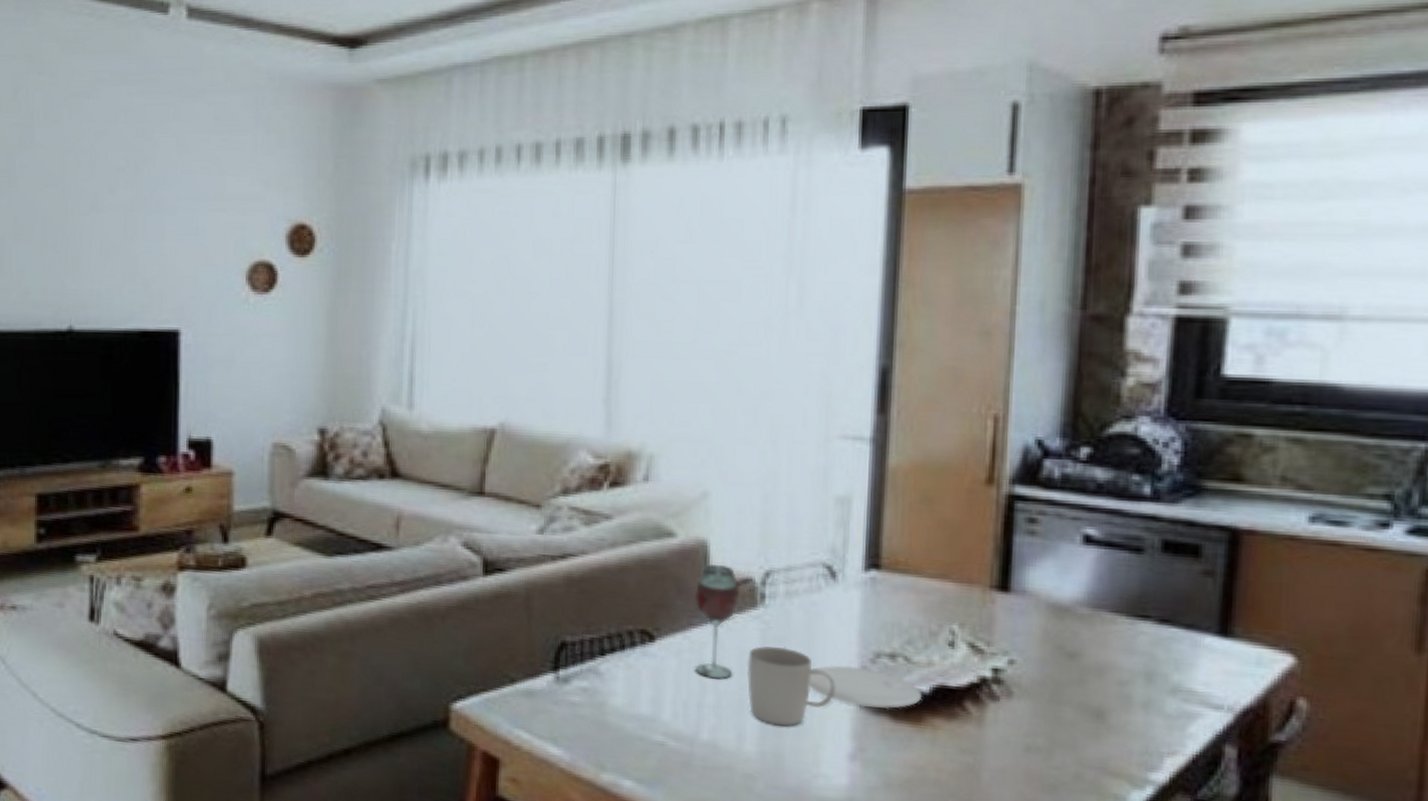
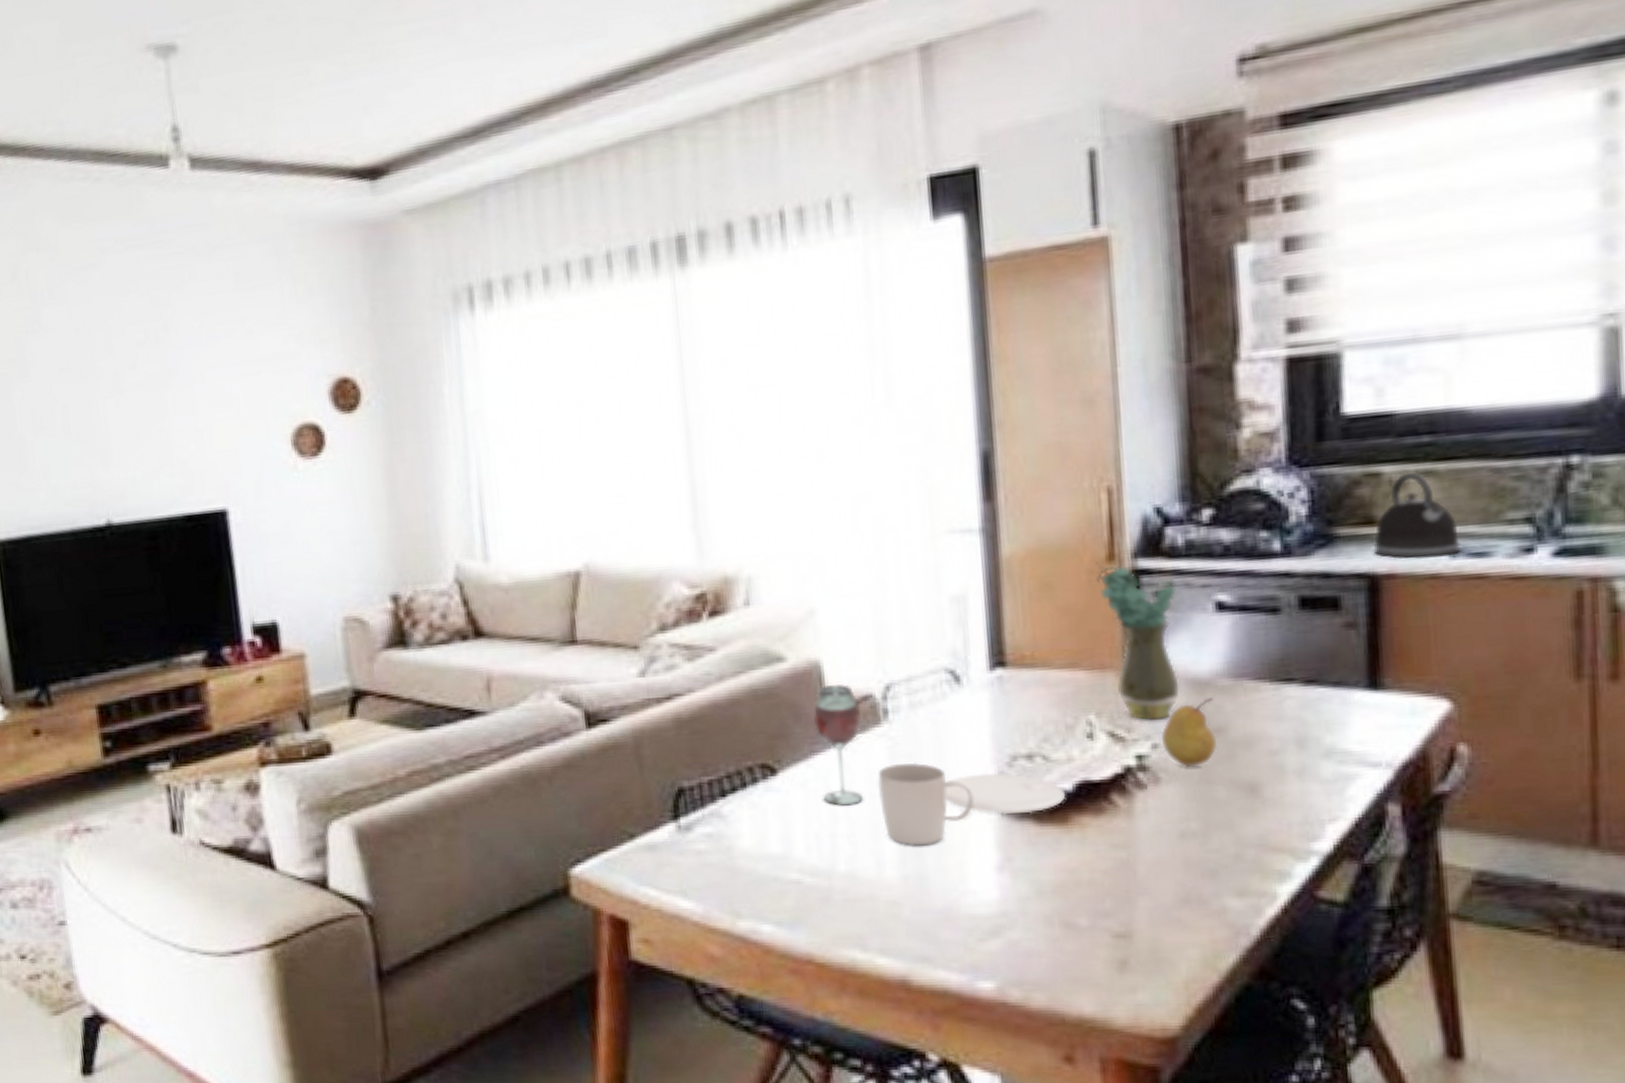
vase: none [975,483,1048,638] -> present [1096,562,1180,720]
fruit: none [1019,623,1071,686] -> present [1162,698,1217,767]
kettle: none [1237,438,1321,521] -> present [1372,472,1461,560]

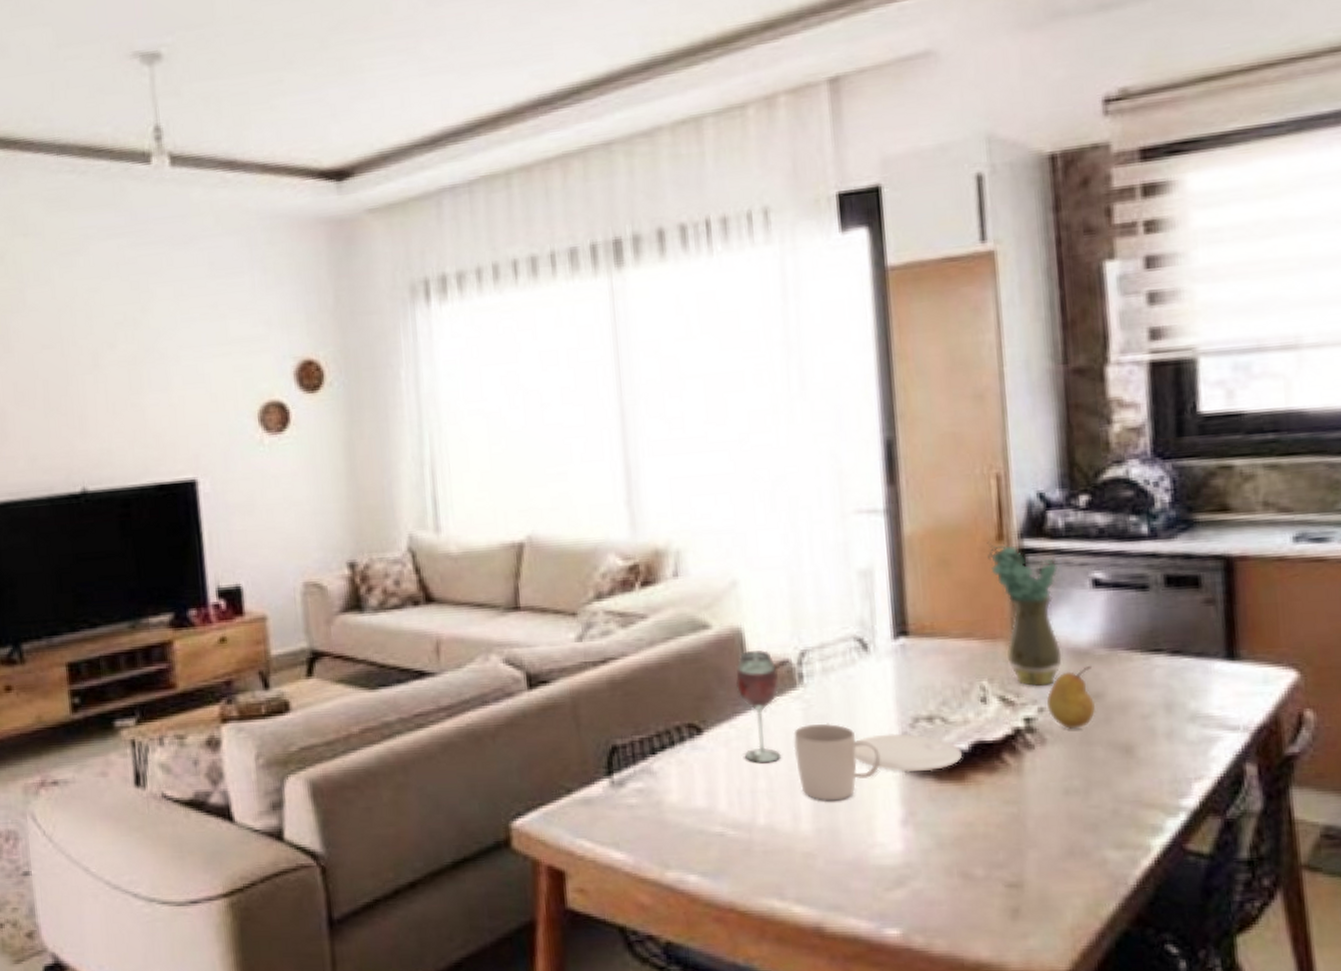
kettle: present [1372,472,1461,560] -> none [1227,465,1303,544]

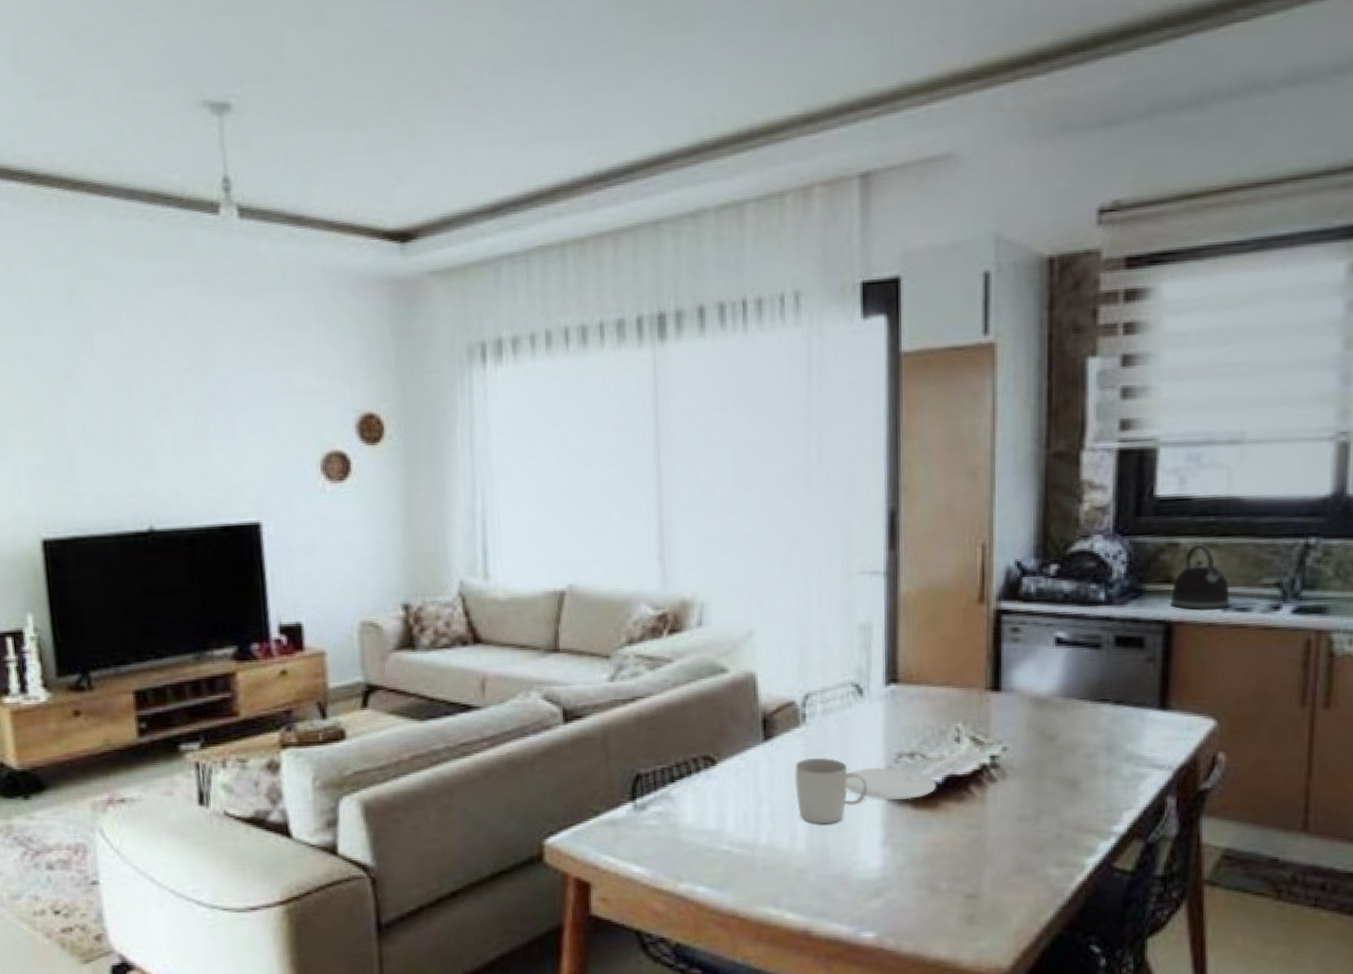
wineglass: present [736,650,780,763] -> none [748,692,785,791]
vase: present [987,541,1063,686] -> none [970,602,1028,728]
fruit: present [1047,666,1096,729] -> none [1010,713,1050,765]
kettle: none [1227,465,1303,544] -> present [1169,544,1231,612]

